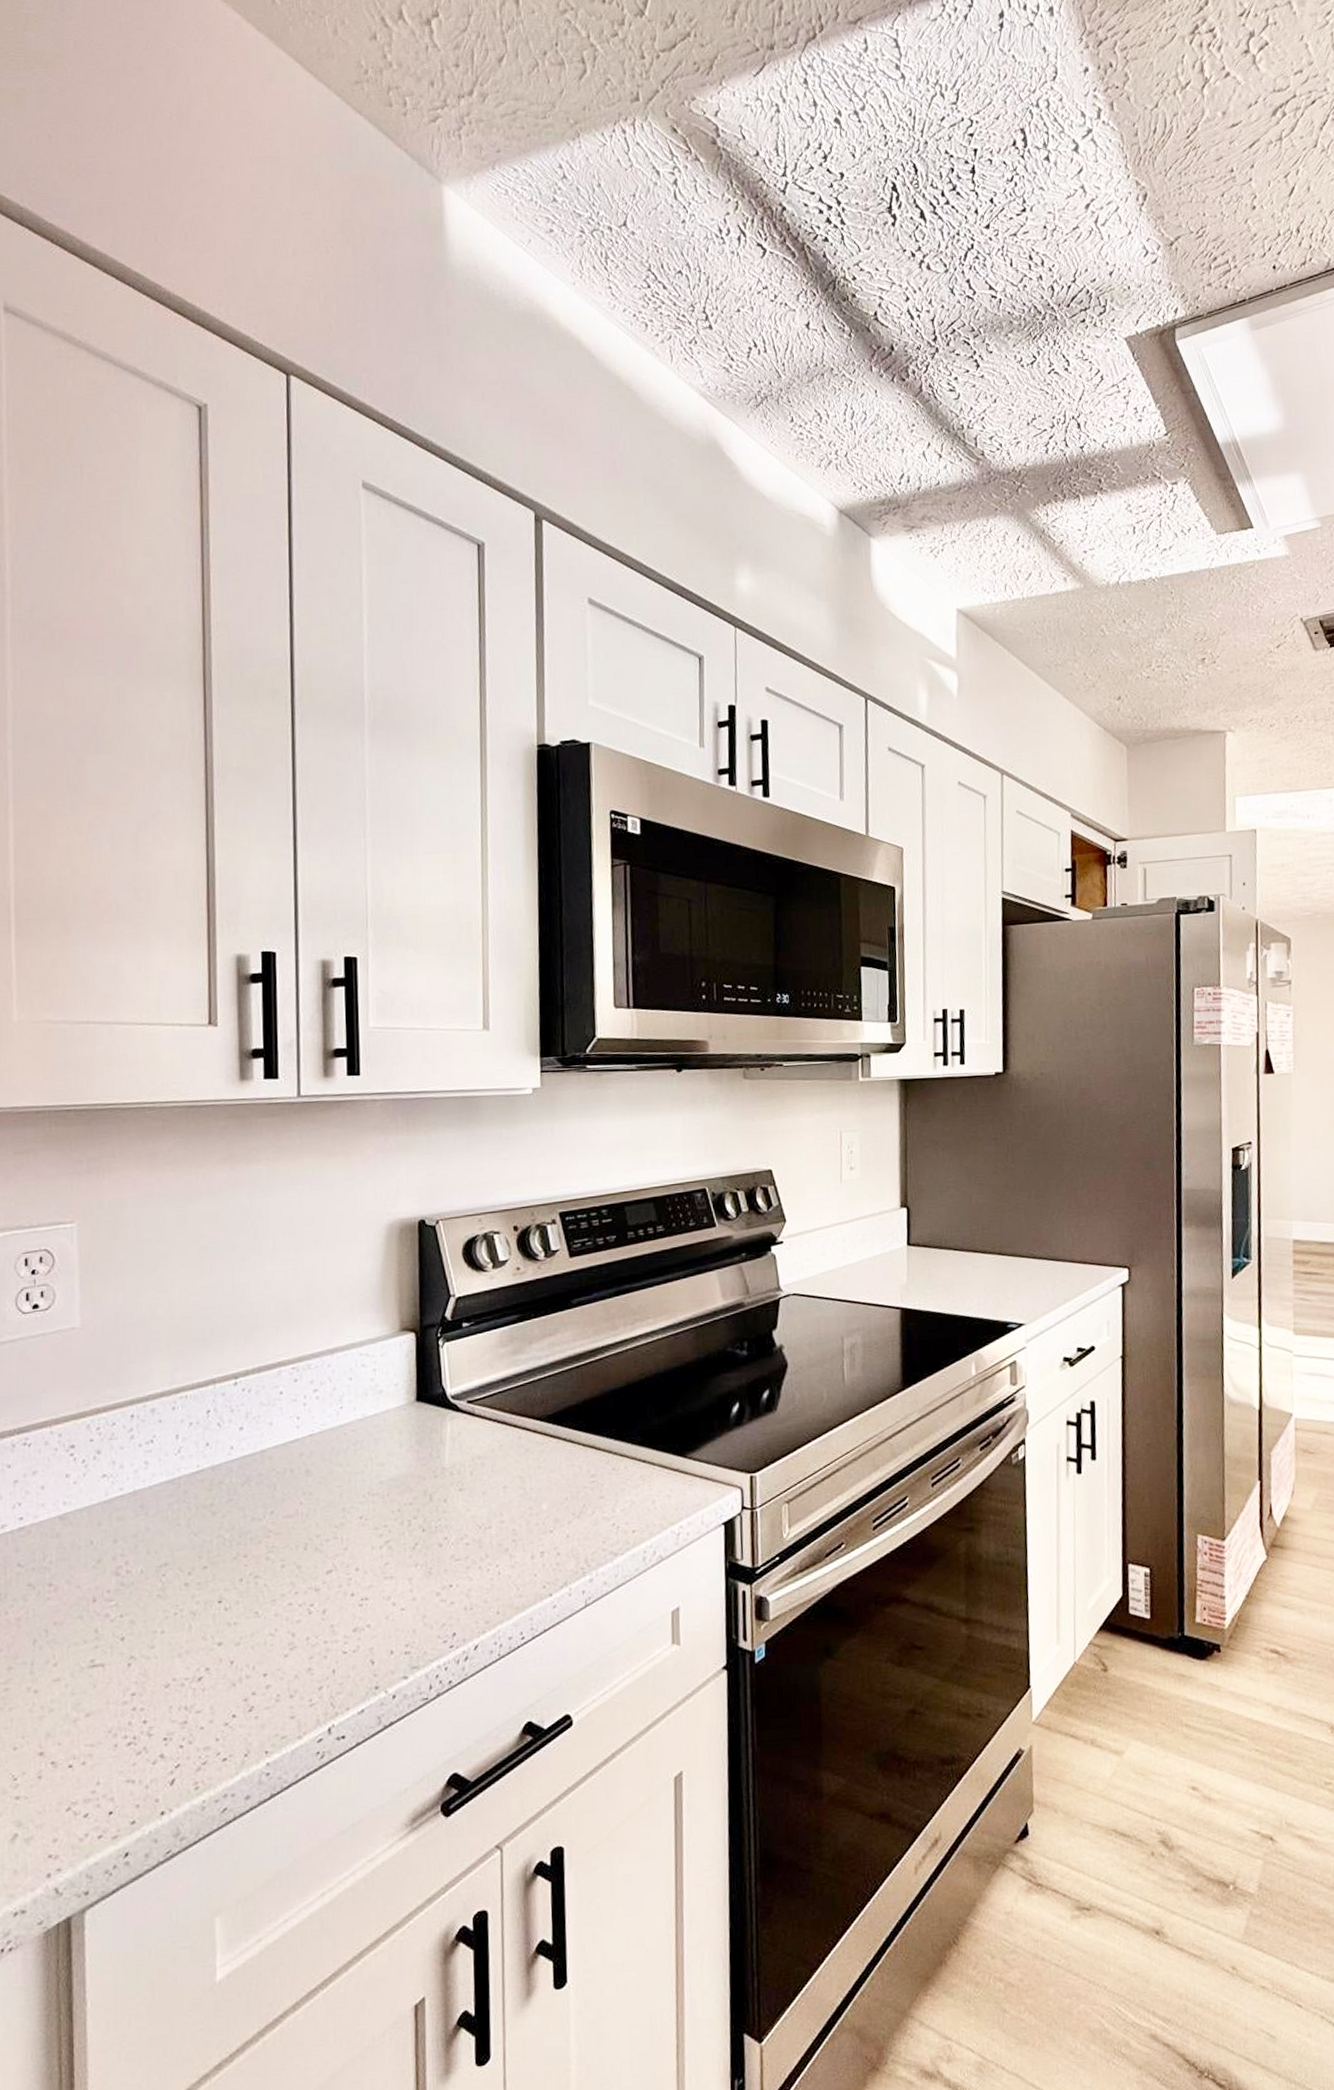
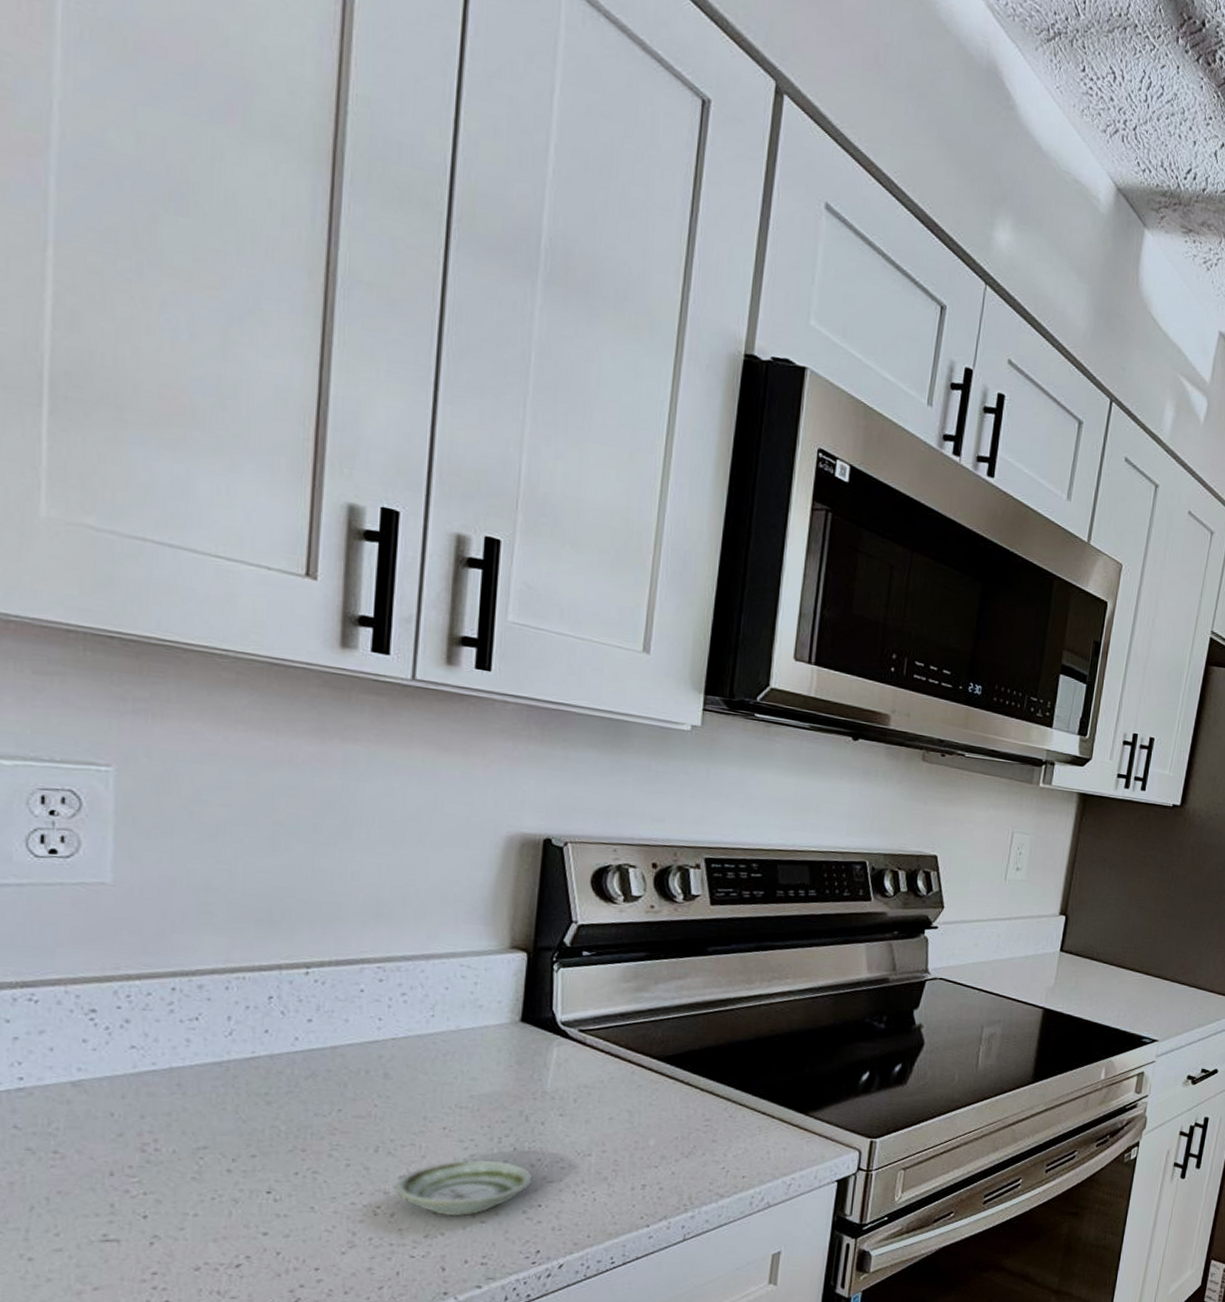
saucer: none [323,1544,442,1607] -> present [394,1159,533,1217]

